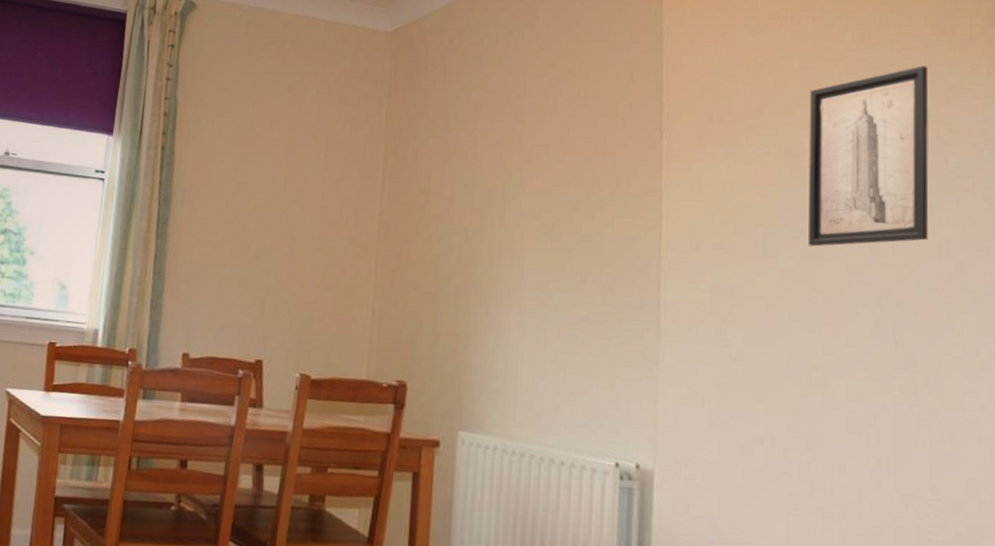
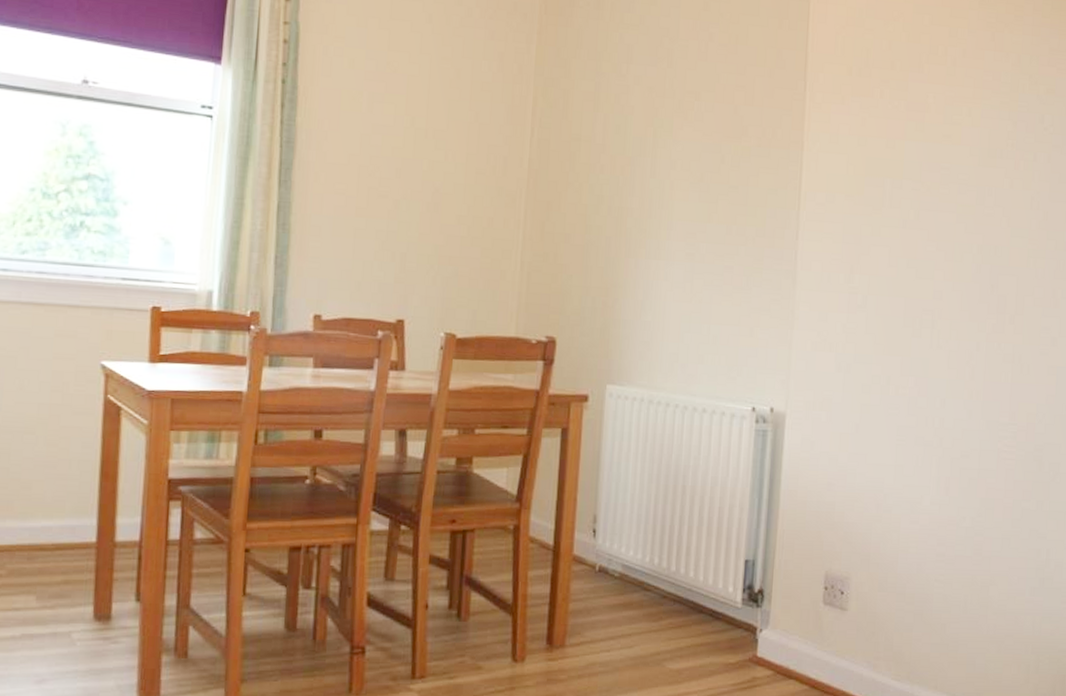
wall art: present [807,66,929,247] -> none [926,27,1034,198]

